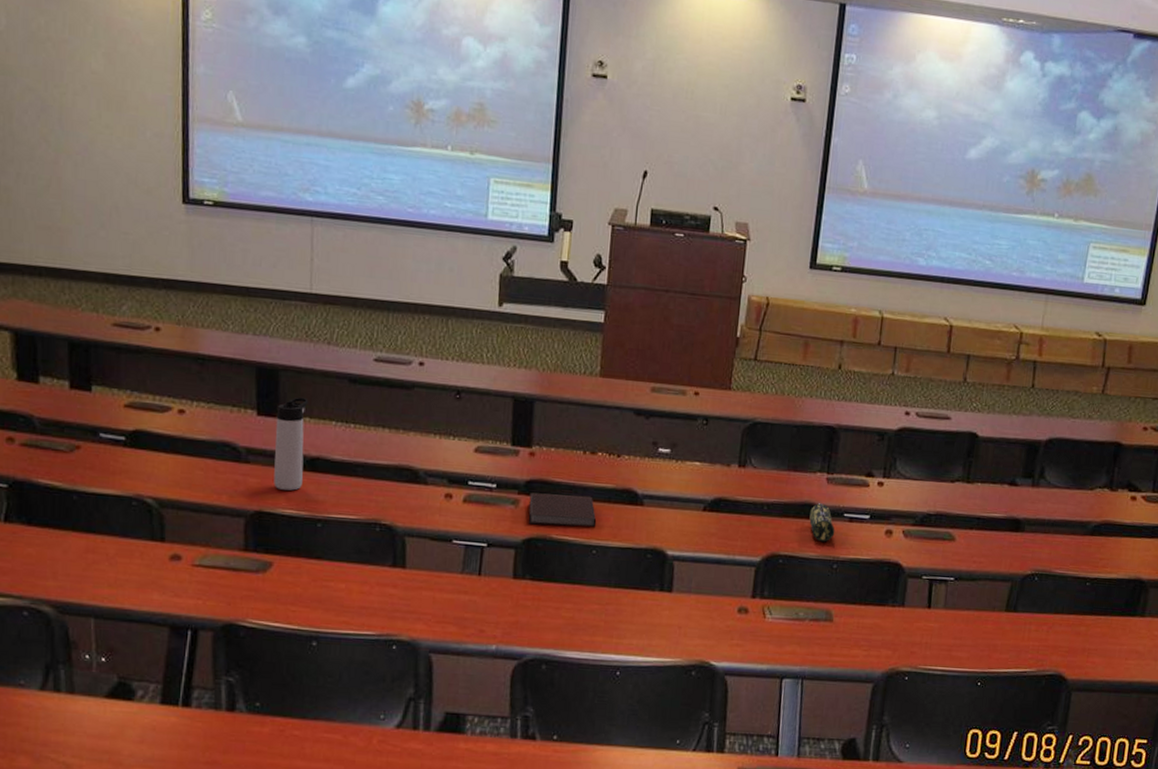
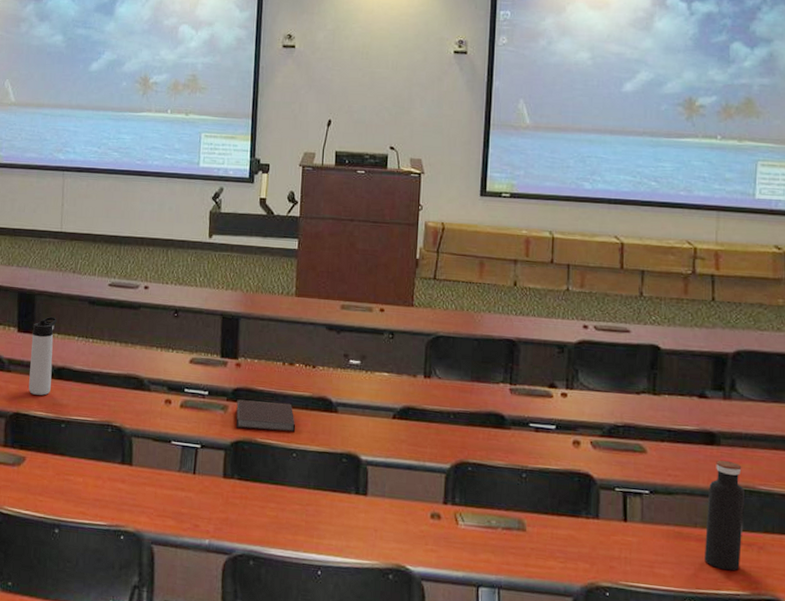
pencil case: present [809,502,835,542] -> none [495,411,522,451]
water bottle: none [998,545,1042,651] -> present [704,460,745,571]

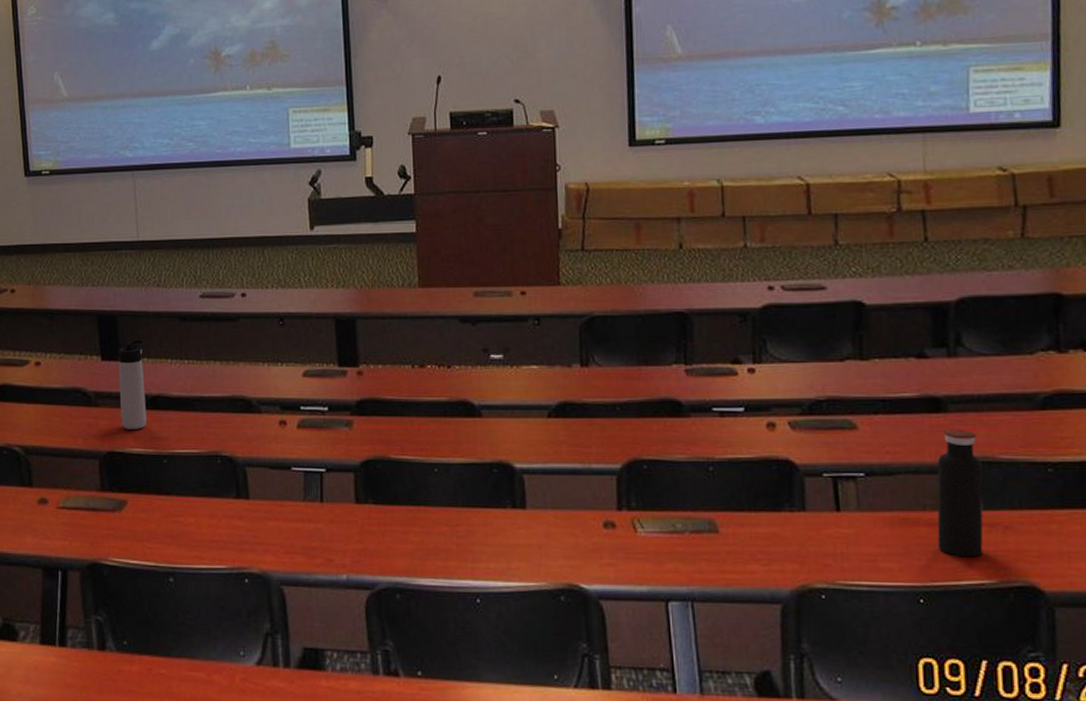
notebook: present [236,399,296,433] -> none [362,411,435,446]

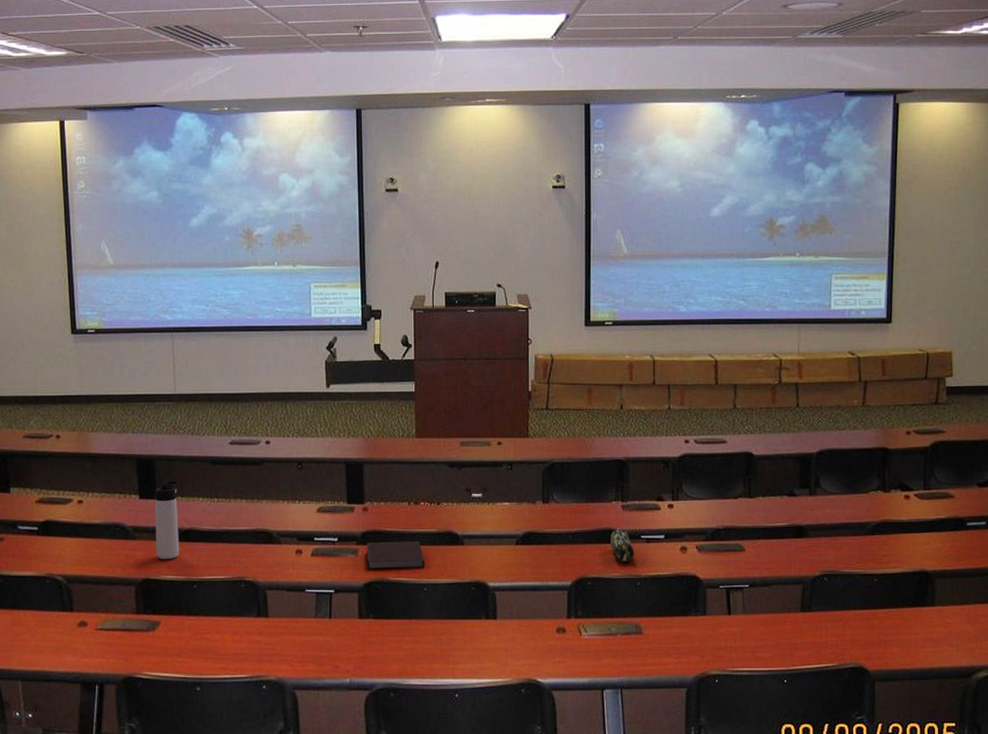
notebook: none [362,411,435,446] -> present [367,541,425,570]
pencil case: none [671,397,705,442] -> present [610,527,635,563]
water bottle: present [937,429,984,558] -> none [798,550,831,647]

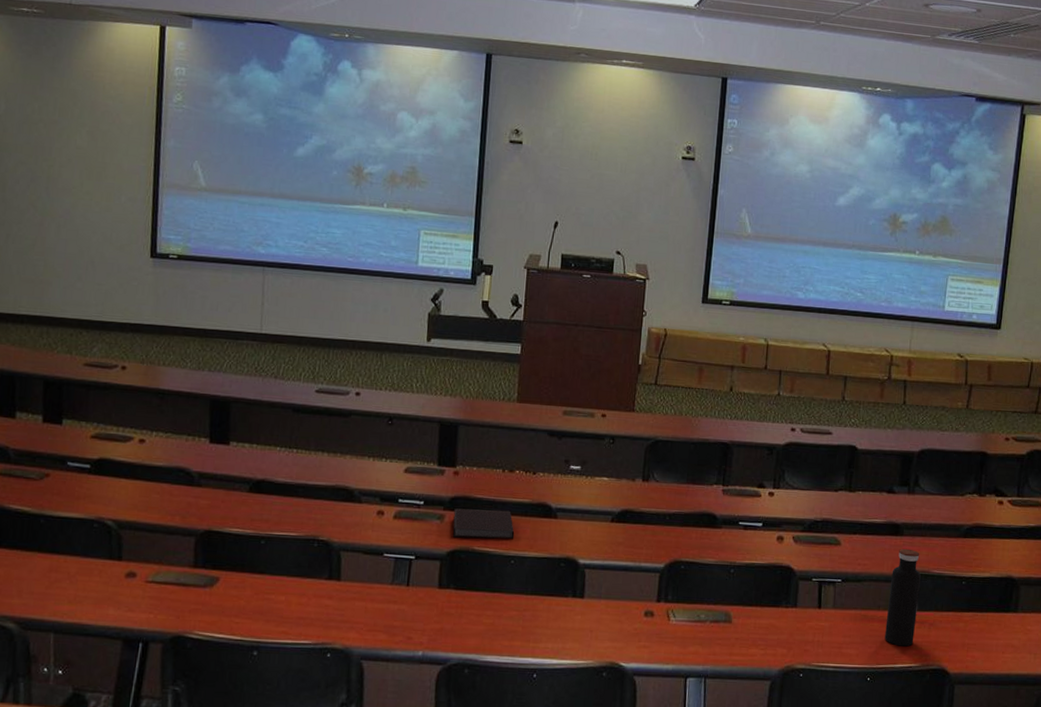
thermos bottle: present [154,480,179,559] -> none [222,425,256,511]
pencil case: present [610,527,635,563] -> none [707,512,732,549]
water bottle: none [798,550,831,647] -> present [885,548,921,647]

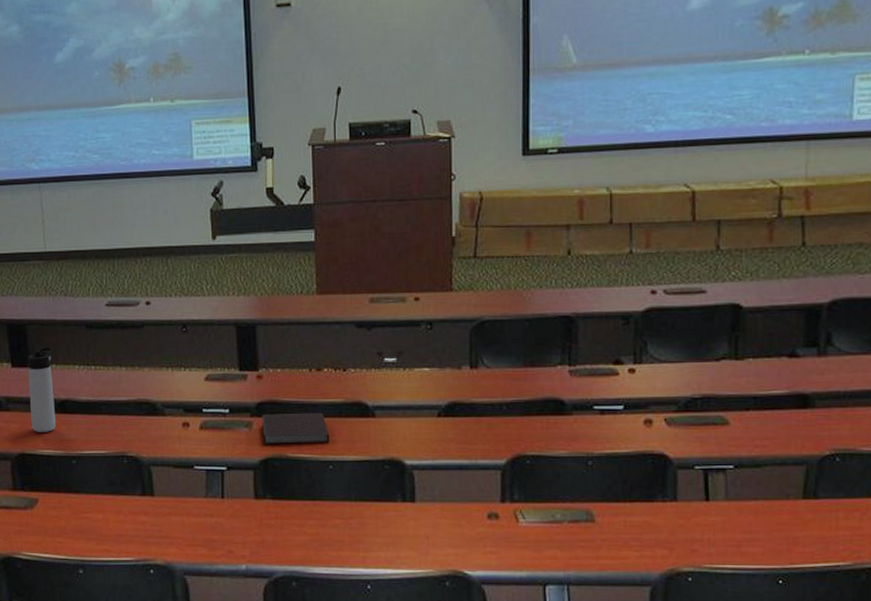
thermos bottle: none [222,425,256,511] -> present [27,346,56,432]
water bottle: present [885,548,921,647] -> none [799,423,845,542]

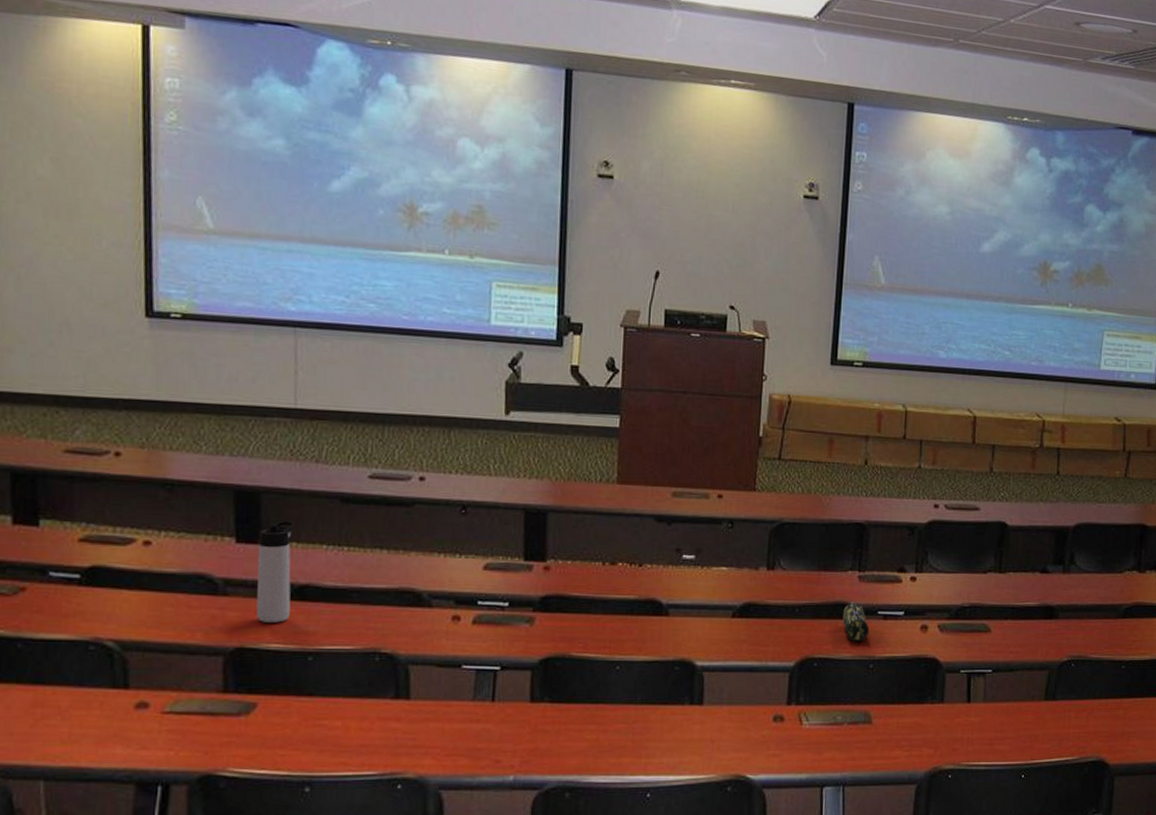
notebook: present [262,412,330,445] -> none [545,609,620,643]
pencil case: none [555,396,586,438] -> present [843,601,870,642]

